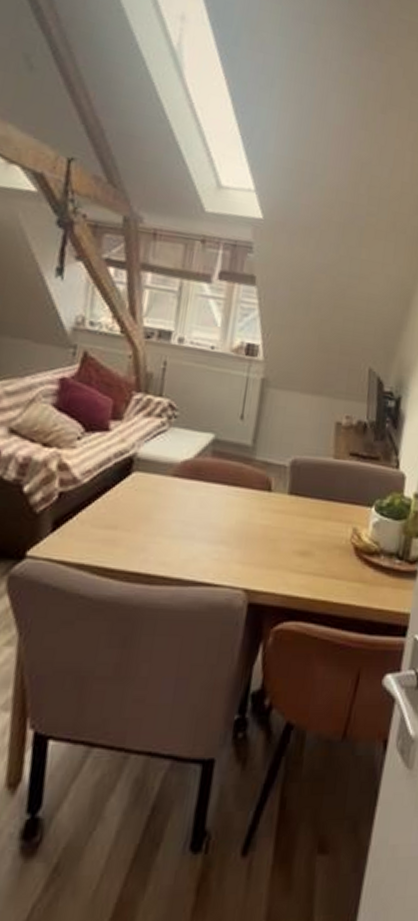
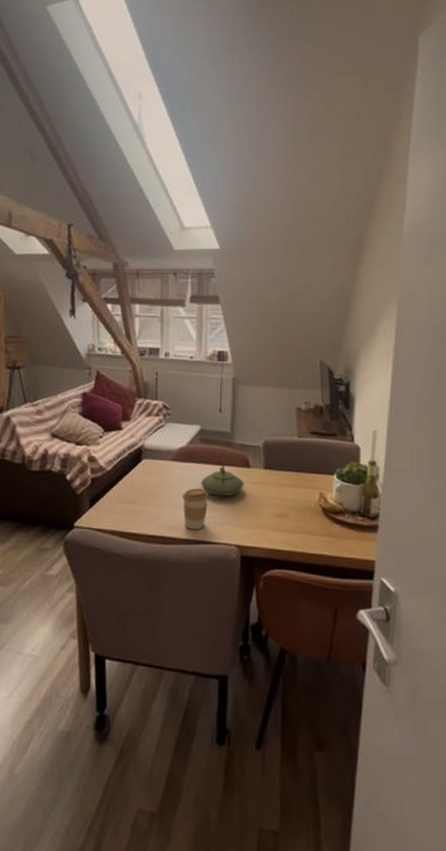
coffee cup: none [179,513,216,568] -> present [183,488,209,530]
teapot: none [206,476,263,527] -> present [200,457,245,497]

